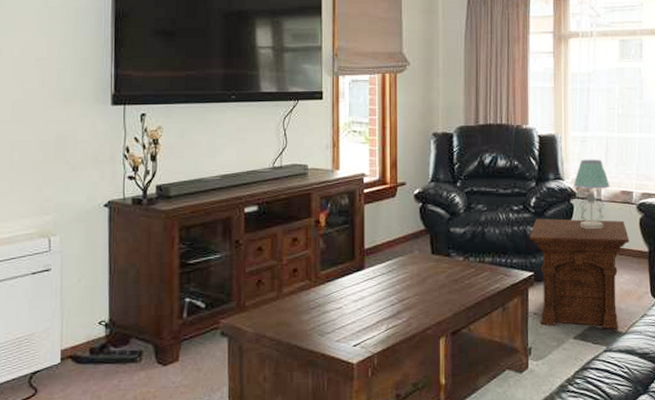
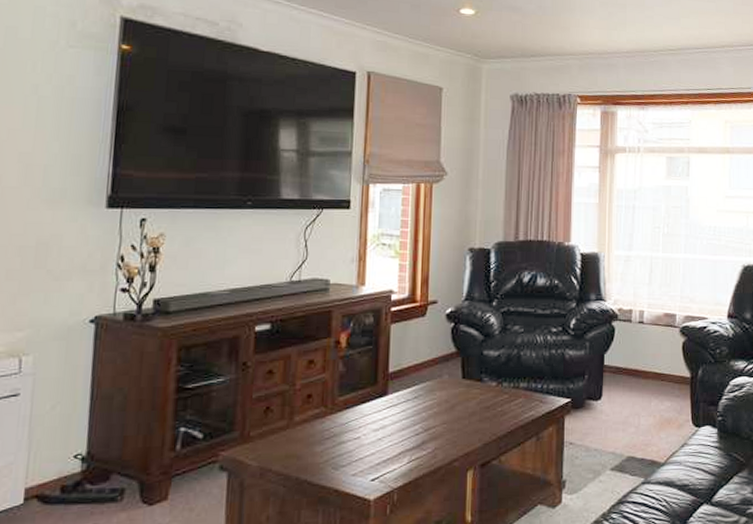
side table: present [529,218,630,329] -> none [567,342,672,460]
table lamp: present [573,159,610,230] -> none [615,279,653,354]

